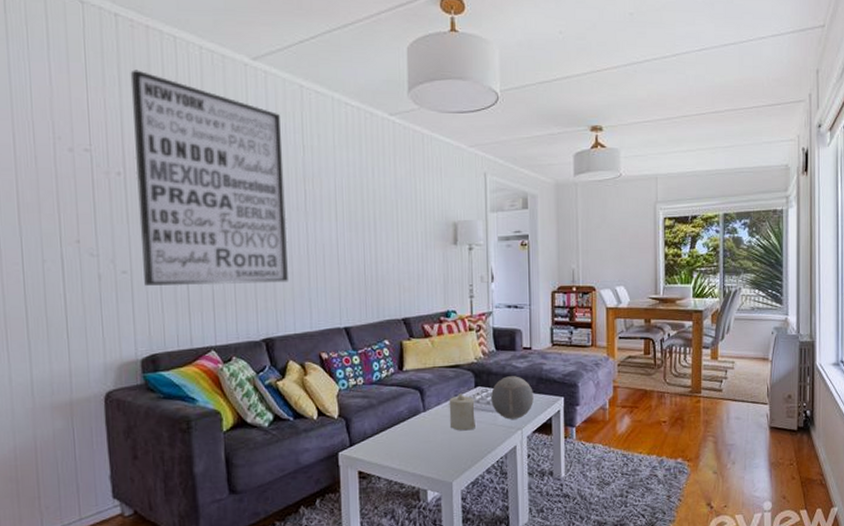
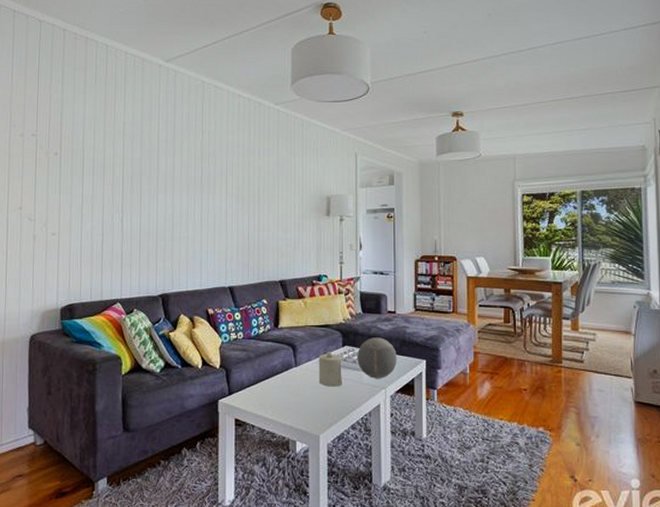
wall art: present [130,70,288,286] -> none [68,72,186,247]

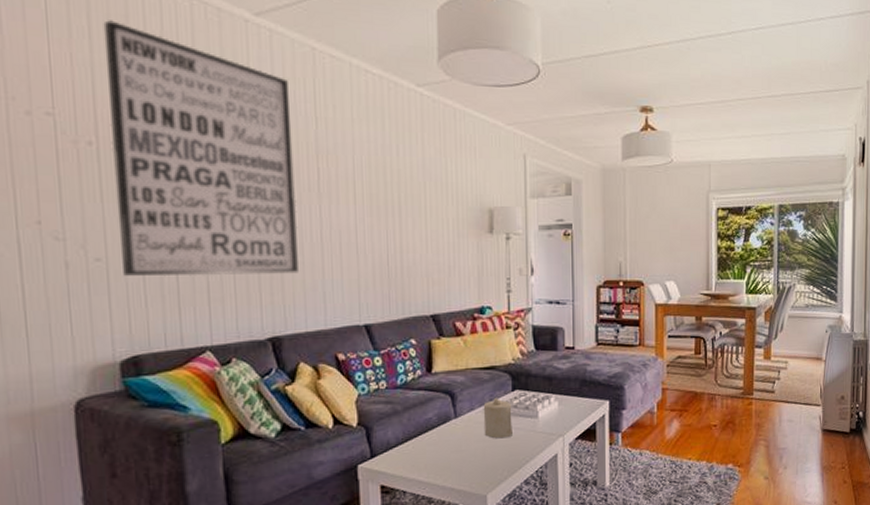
wall art: none [68,72,186,247] -> present [103,20,298,277]
decorative orb: present [357,337,397,379] -> none [530,378,576,426]

